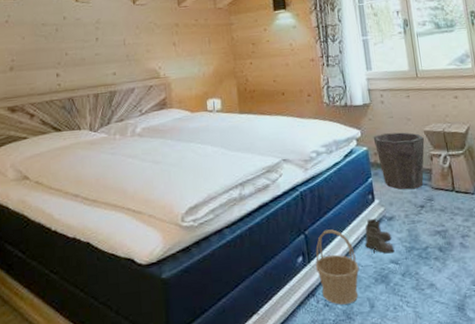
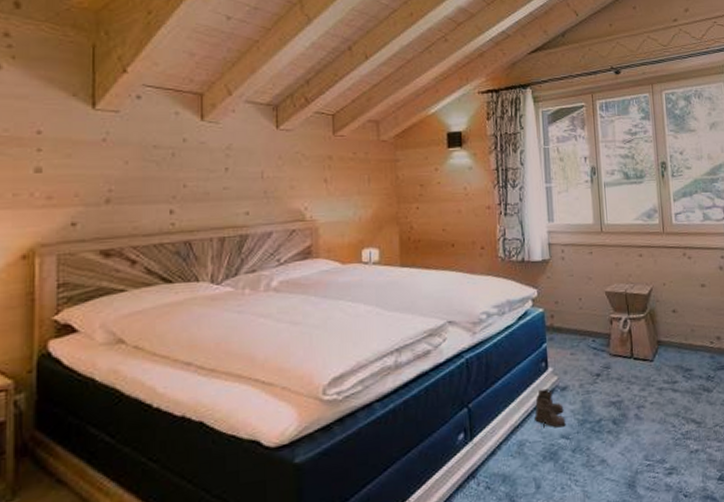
basket: present [315,229,360,305] -> none [478,401,527,487]
waste bin: present [373,132,425,190] -> none [550,292,605,357]

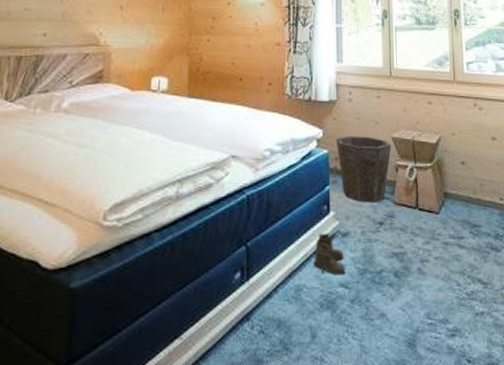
waste bin: none [550,292,605,357] -> present [336,135,391,203]

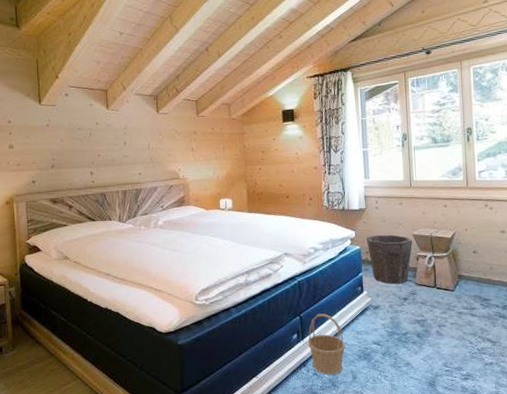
basket: none [254,242,304,333] -> present [307,314,346,375]
boots: present [314,233,346,275] -> none [352,306,378,336]

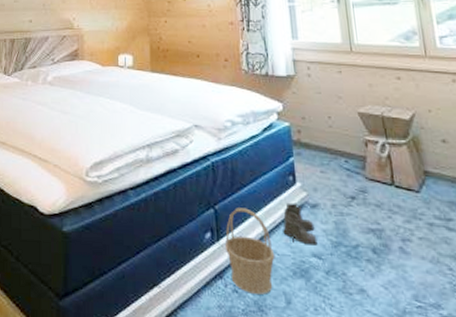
boots: none [352,306,378,336] -> present [283,202,318,246]
waste bin: present [366,234,412,284] -> none [296,109,358,177]

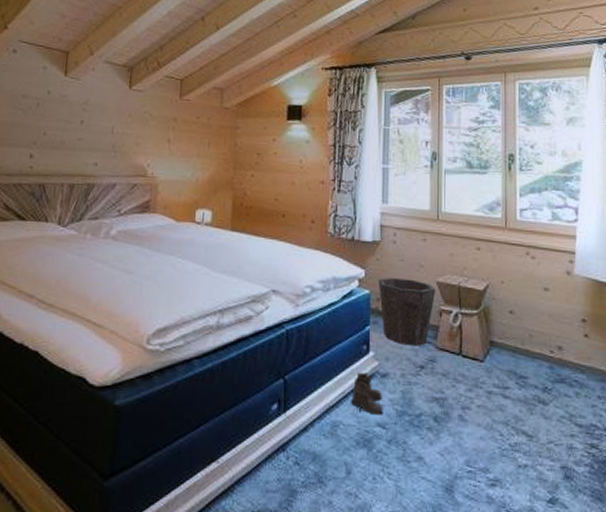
basket: present [224,208,275,295] -> none [290,377,340,466]
waste bin: none [296,109,358,177] -> present [378,277,435,346]

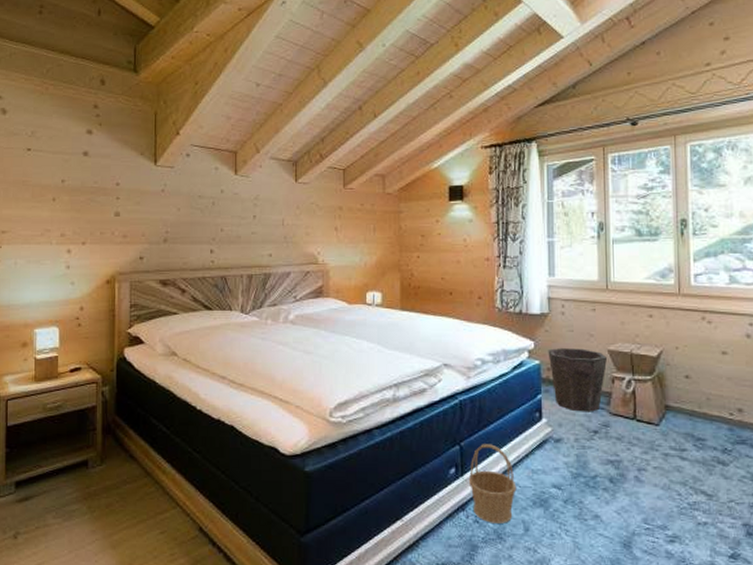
basket: none [290,377,340,466] -> present [468,444,517,524]
boots: present [351,372,383,415] -> none [526,438,558,477]

